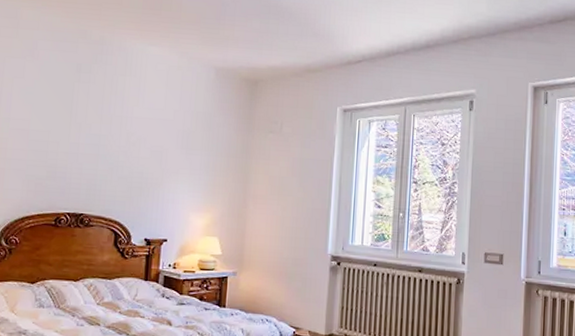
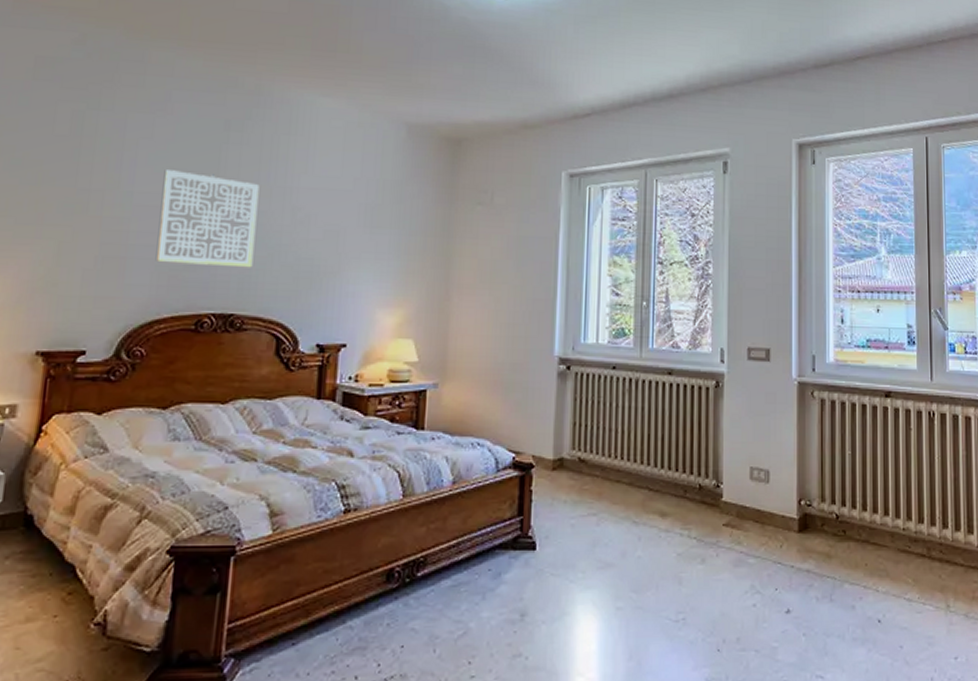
wall art: none [27,102,103,179] -> present [157,170,260,268]

